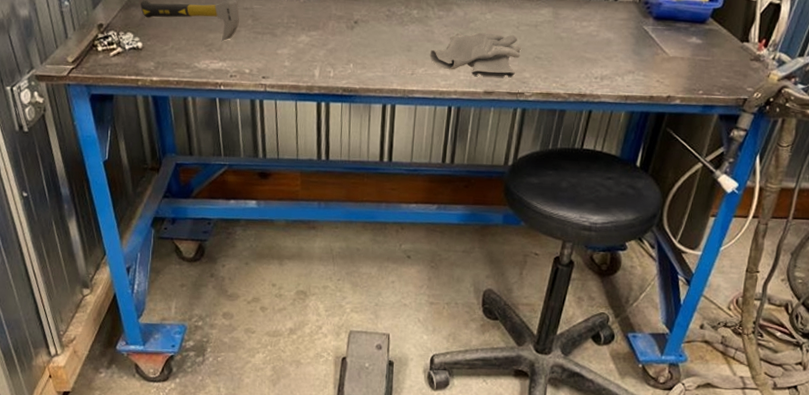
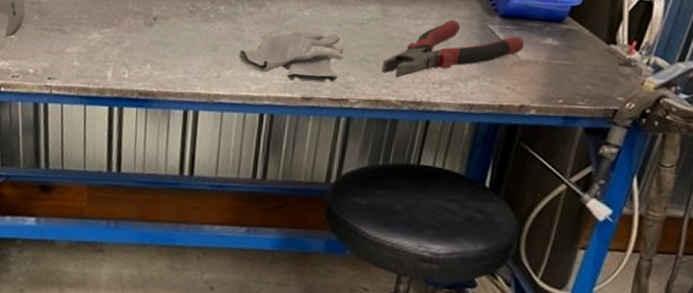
pliers: none [552,21,673,73] -> present [381,19,525,78]

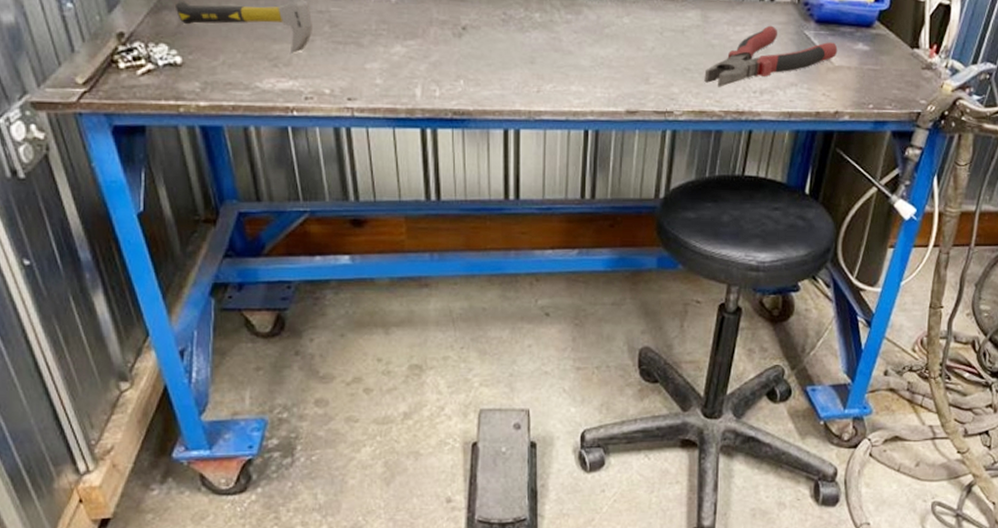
glove: present [238,30,345,82] -> none [558,40,667,94]

